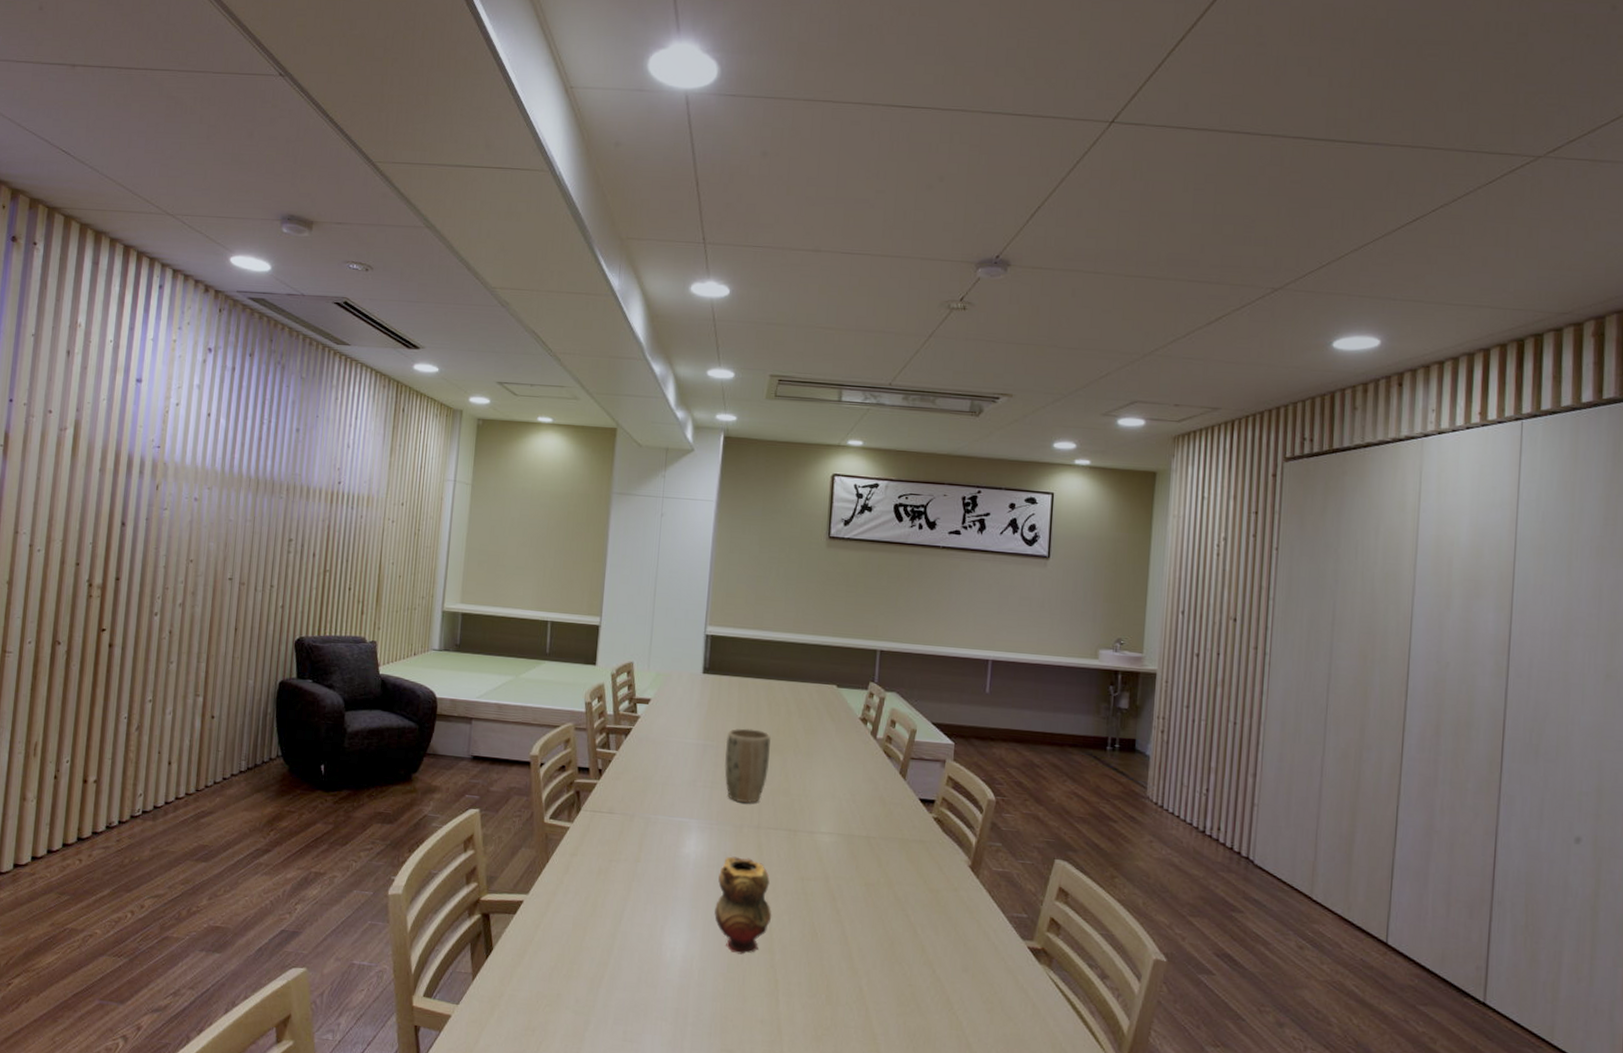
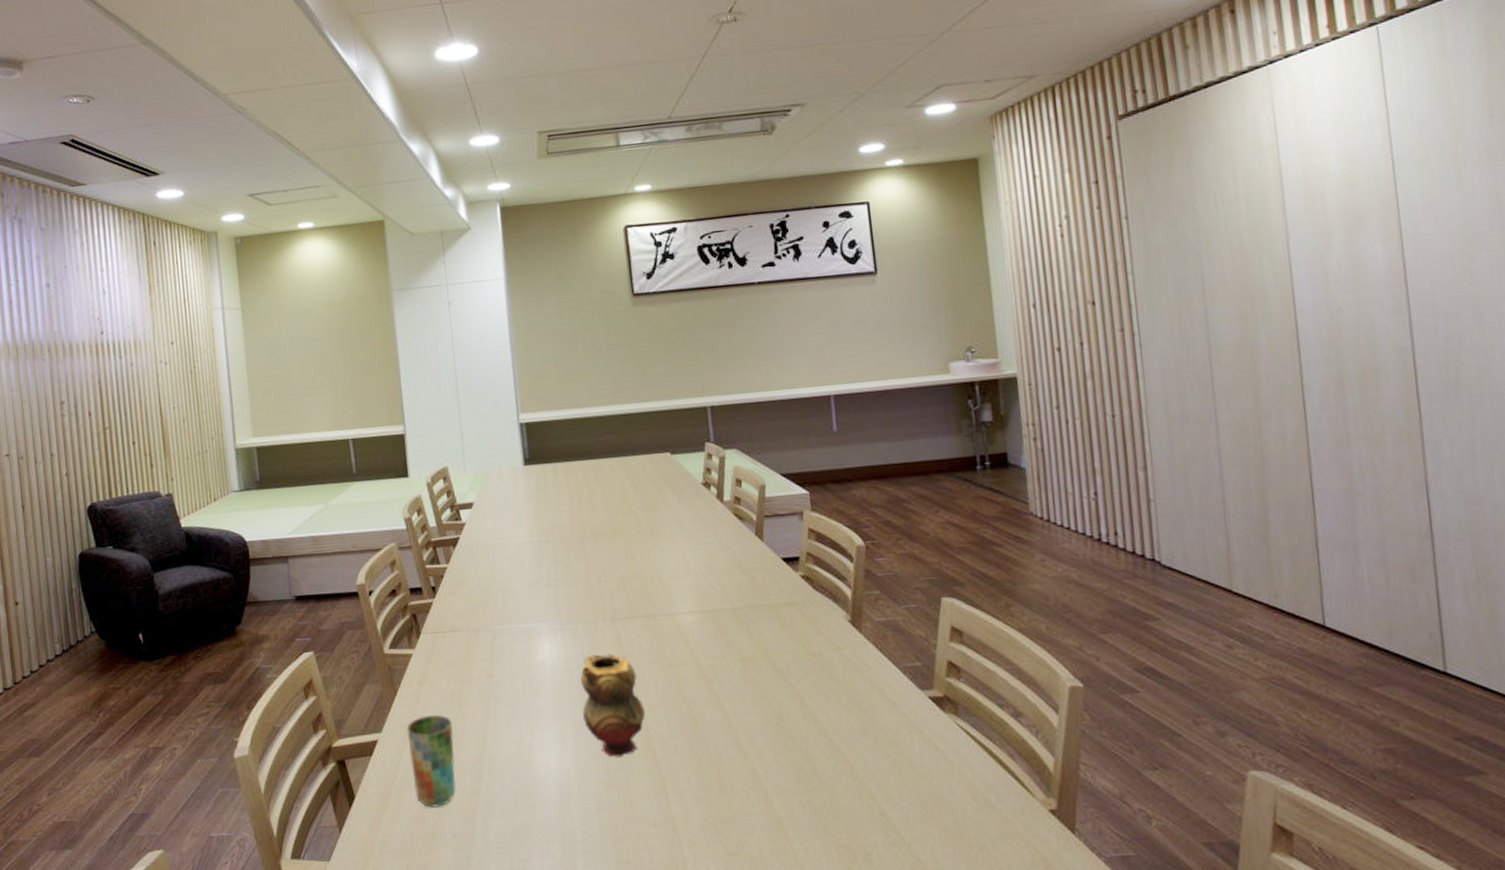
cup: none [549,885,594,972] -> present [406,715,456,808]
plant pot: present [724,728,772,803] -> none [562,515,614,597]

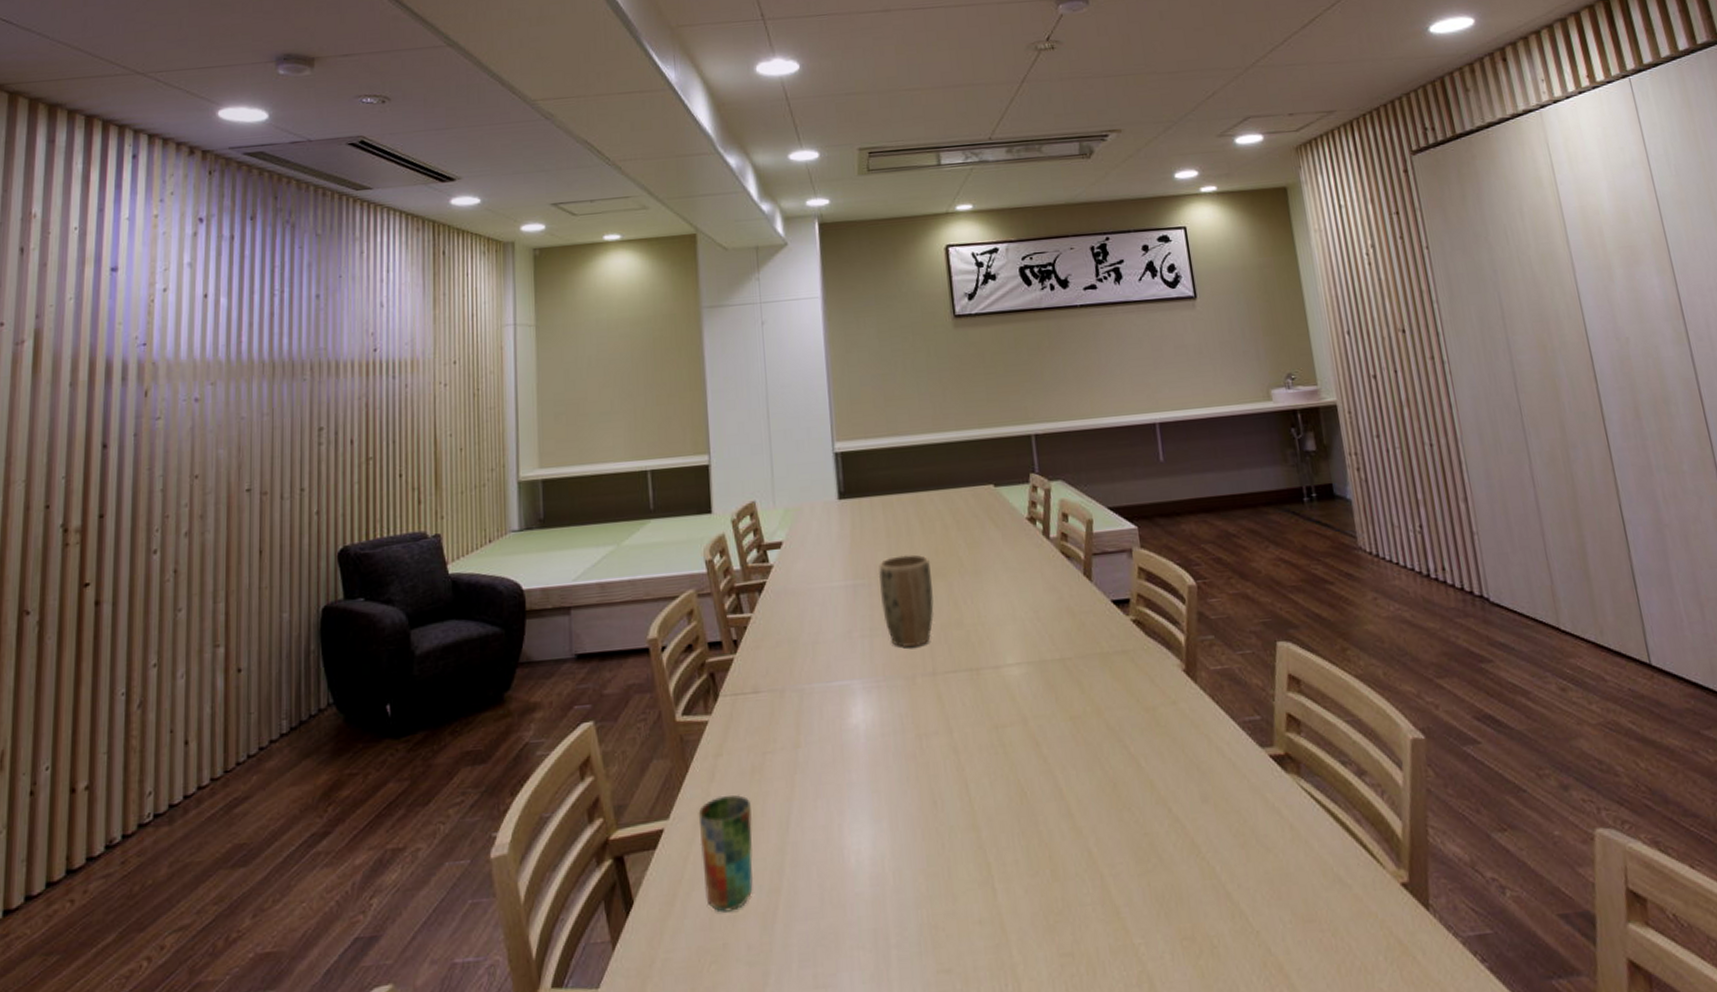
plant pot: none [562,515,614,597] -> present [878,554,935,648]
teapot: present [580,653,646,758] -> none [897,714,969,841]

